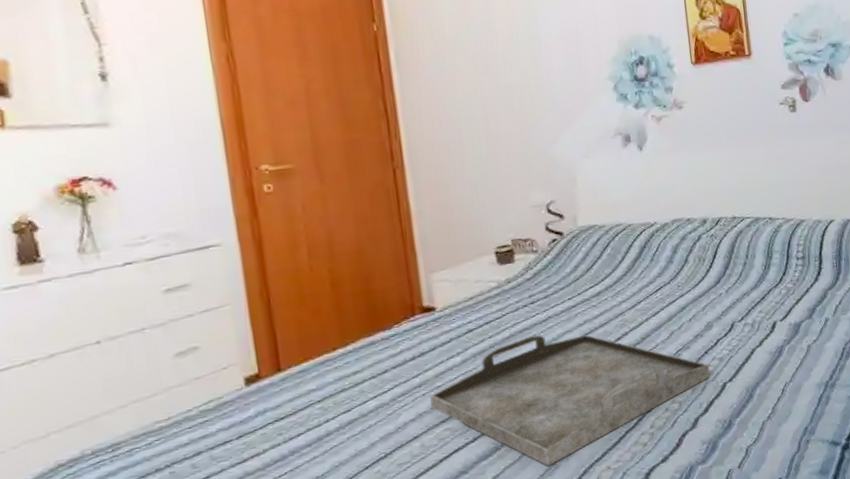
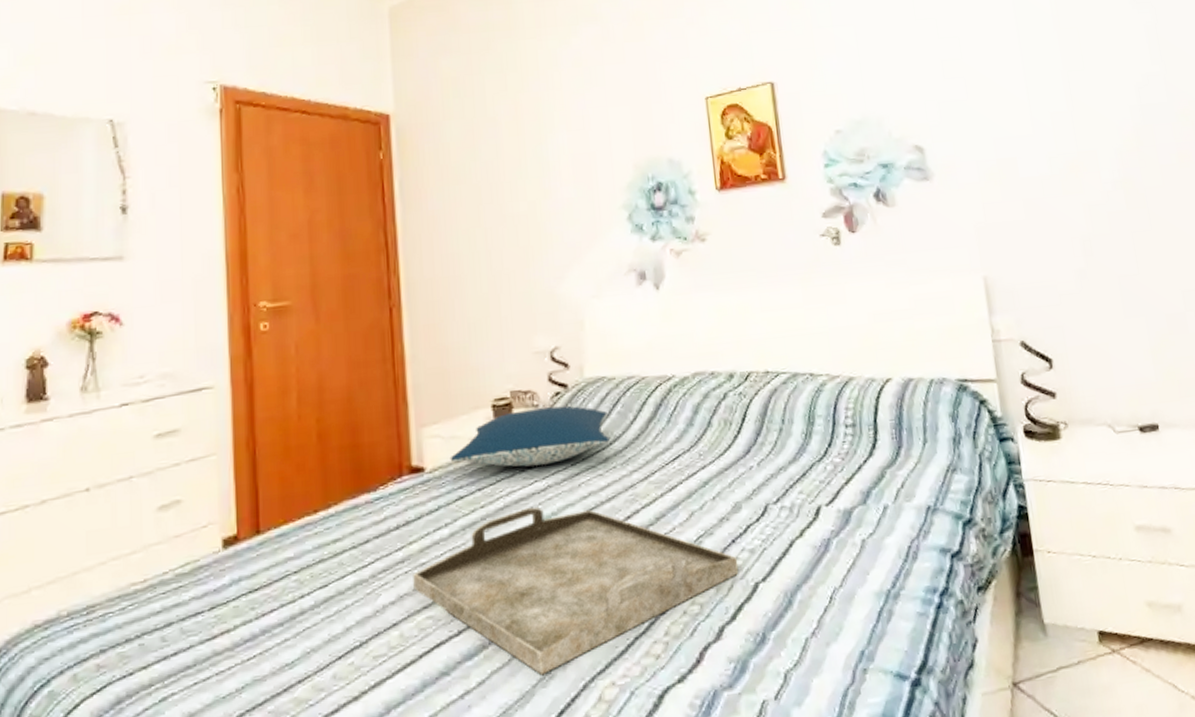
pillow: none [458,250,601,303] -> present [450,405,610,467]

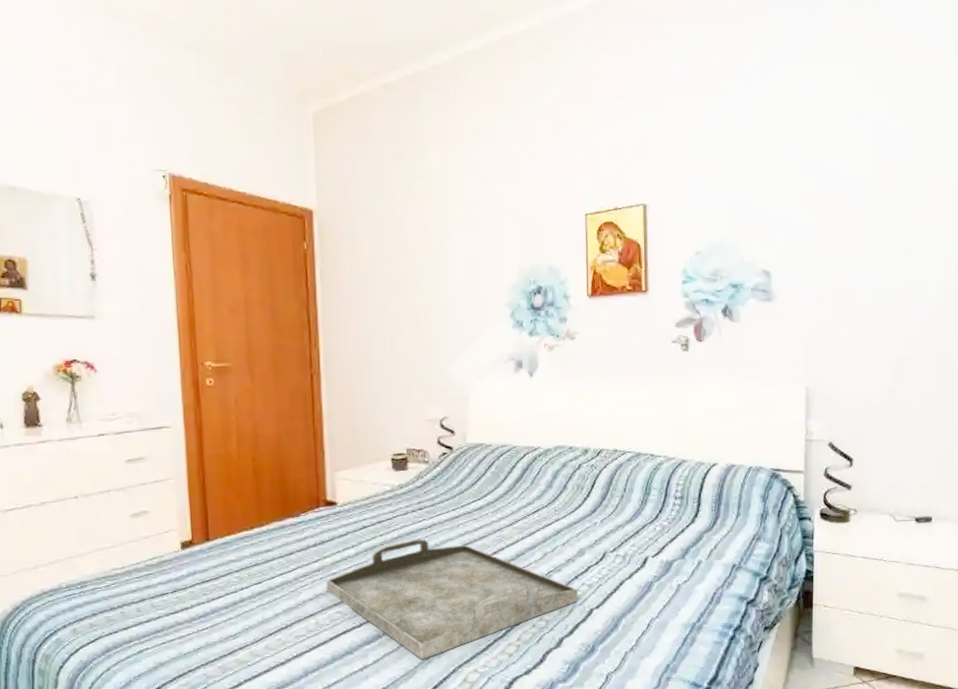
pillow: present [450,405,610,467] -> none [357,464,484,508]

